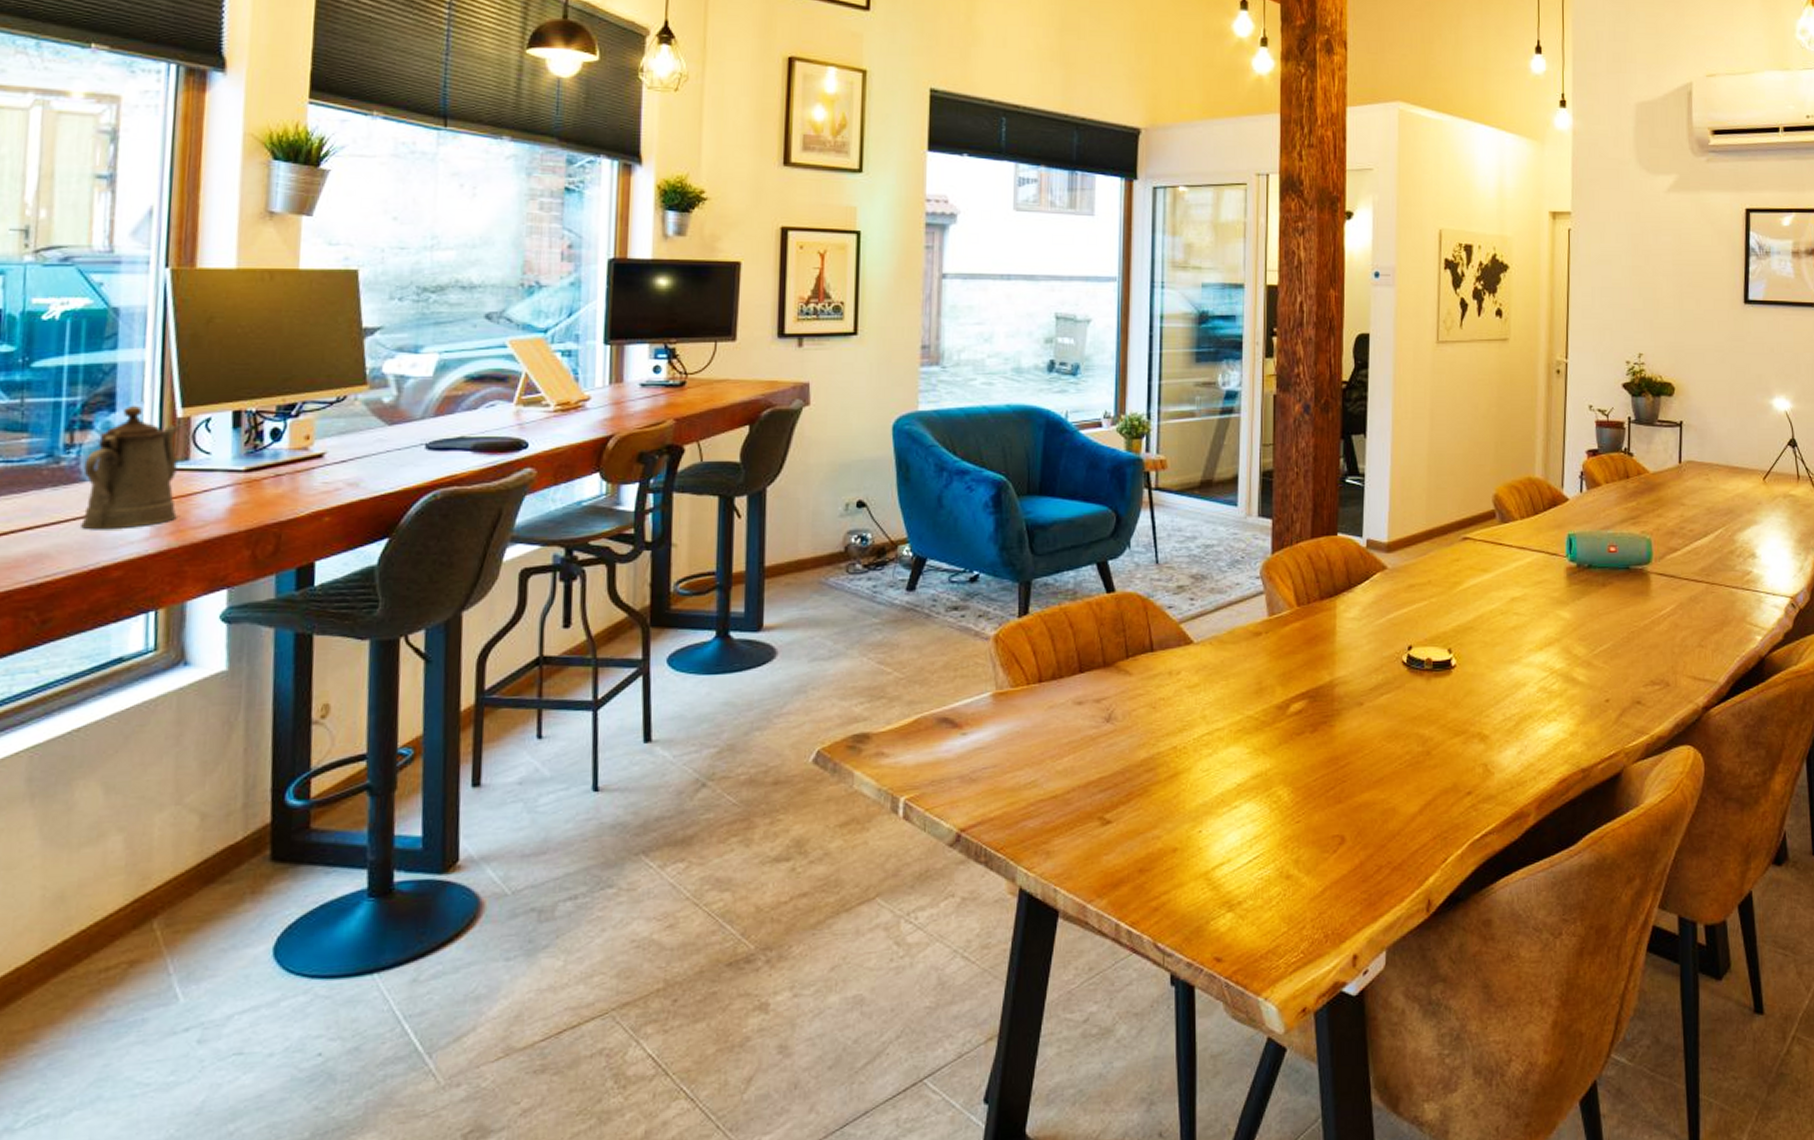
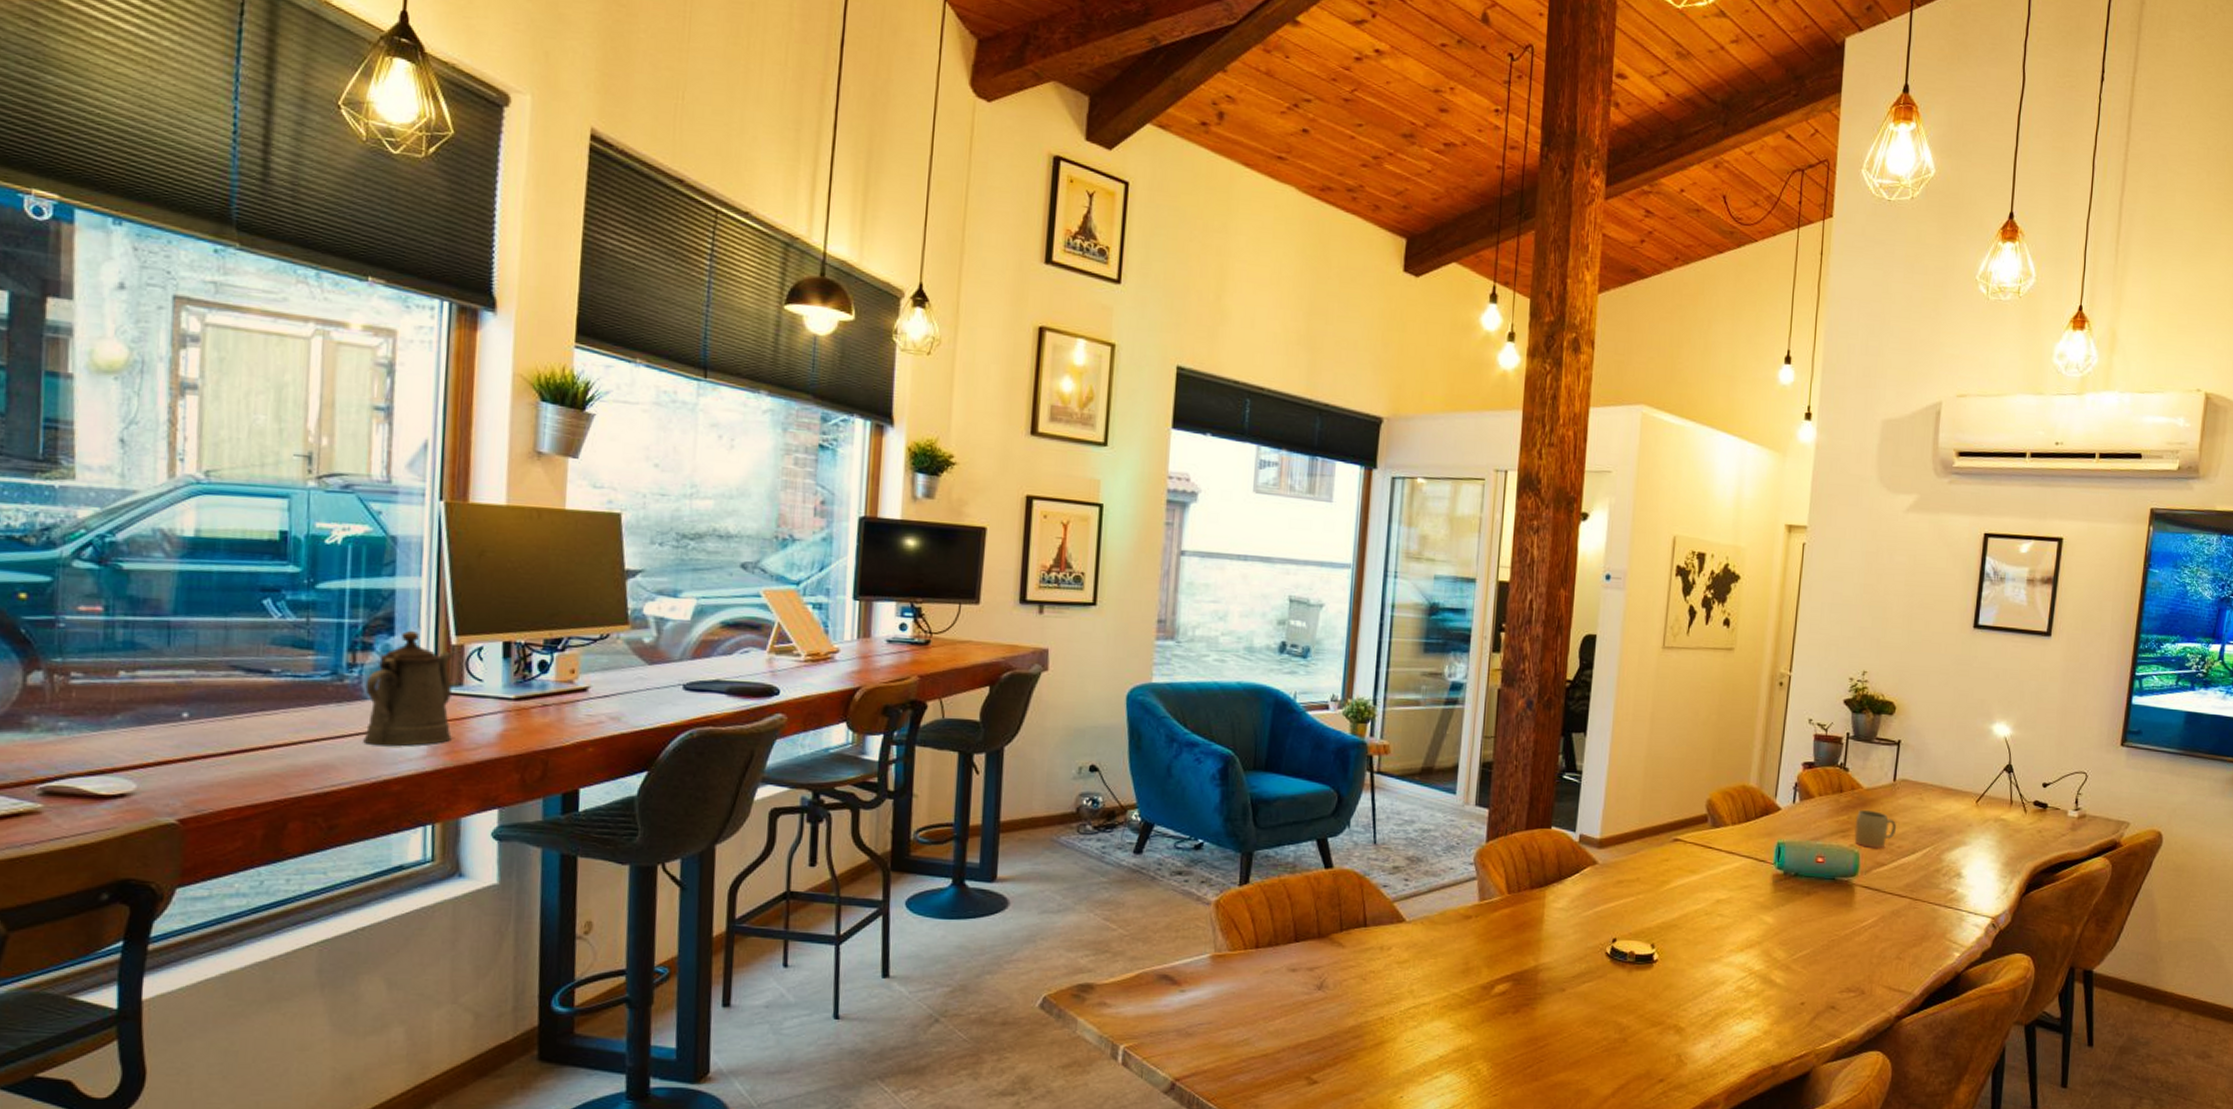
mug: none [1644,494,1687,533] -> present [1854,809,1897,848]

